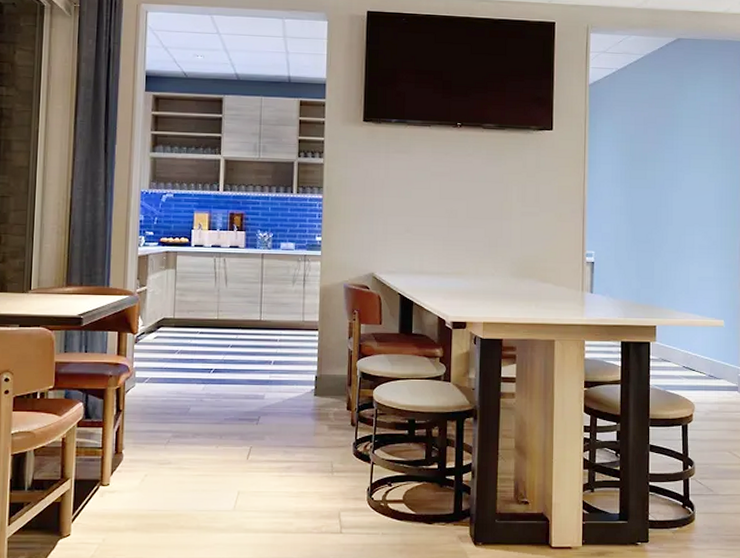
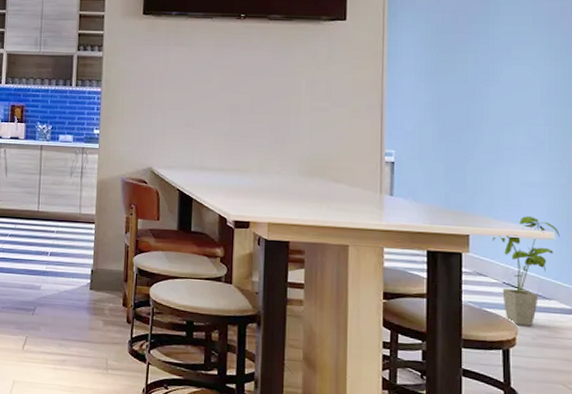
house plant: none [674,307,728,403] -> present [492,216,560,326]

